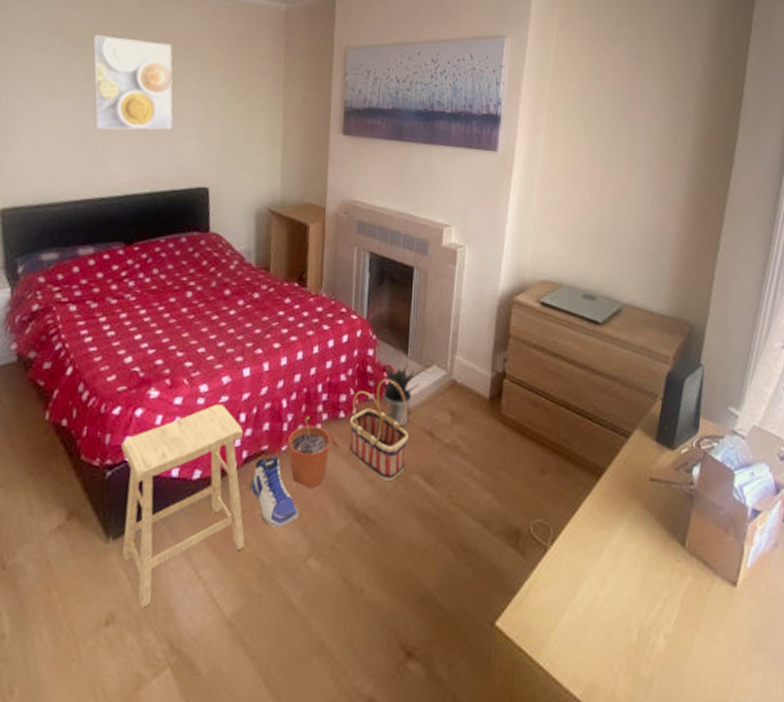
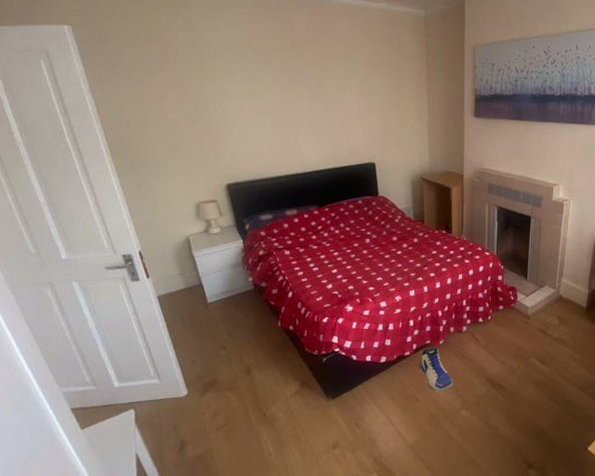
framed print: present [92,35,173,130] -> none [276,45,344,121]
footstool: present [121,403,245,608] -> none [331,314,418,439]
plant pot: present [288,416,331,487] -> none [444,321,474,367]
basket: present [349,378,408,482] -> none [486,295,528,363]
potted plant: present [379,361,419,426] -> none [506,284,535,327]

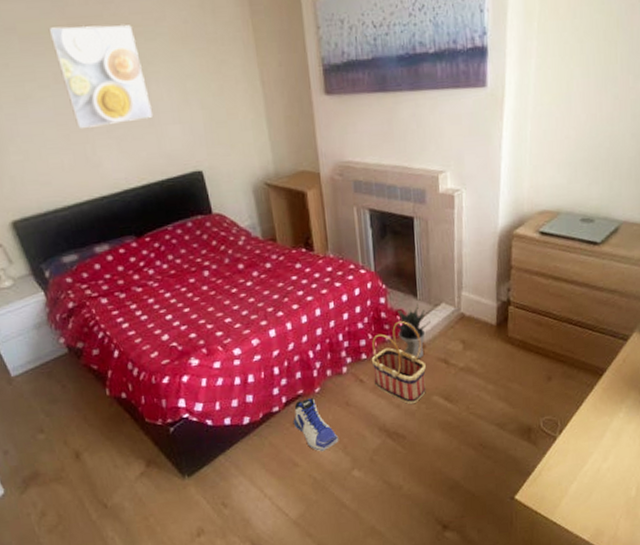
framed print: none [276,45,344,121] -> present [48,25,154,128]
basket: none [486,295,528,363] -> present [371,320,426,405]
potted plant: none [506,284,535,327] -> present [393,303,431,358]

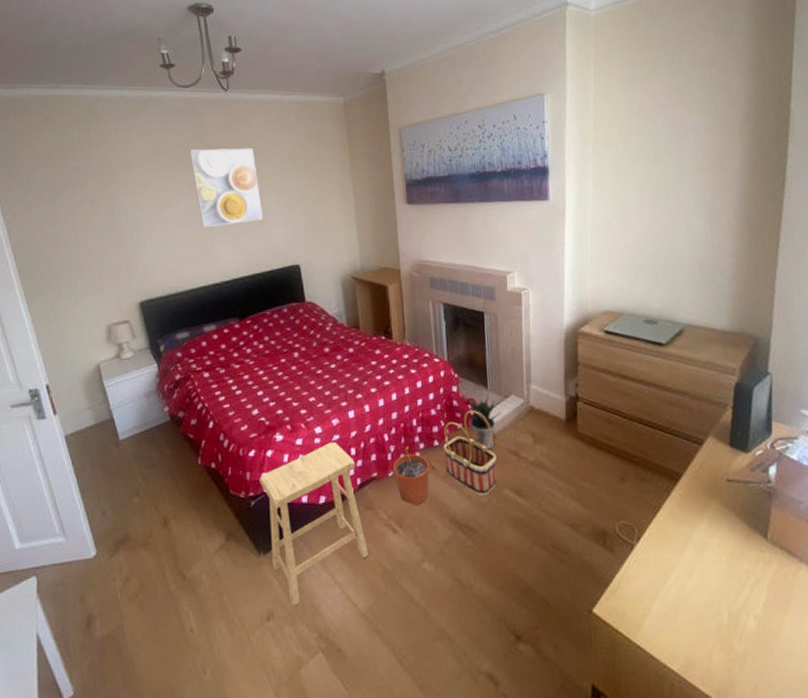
footstool: none [177,362,298,521] -> present [260,441,369,606]
sneaker: present [293,398,339,452] -> none [366,482,410,540]
plant pot: none [319,362,358,418] -> present [393,446,430,505]

